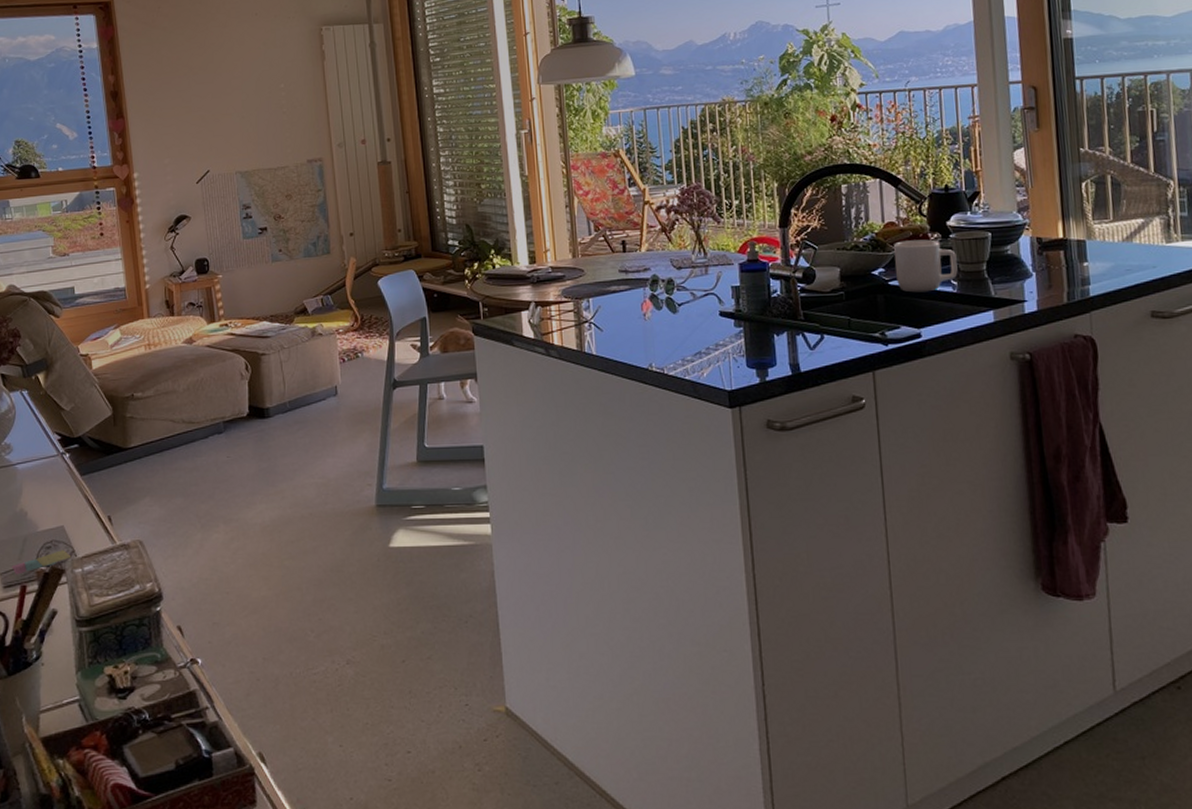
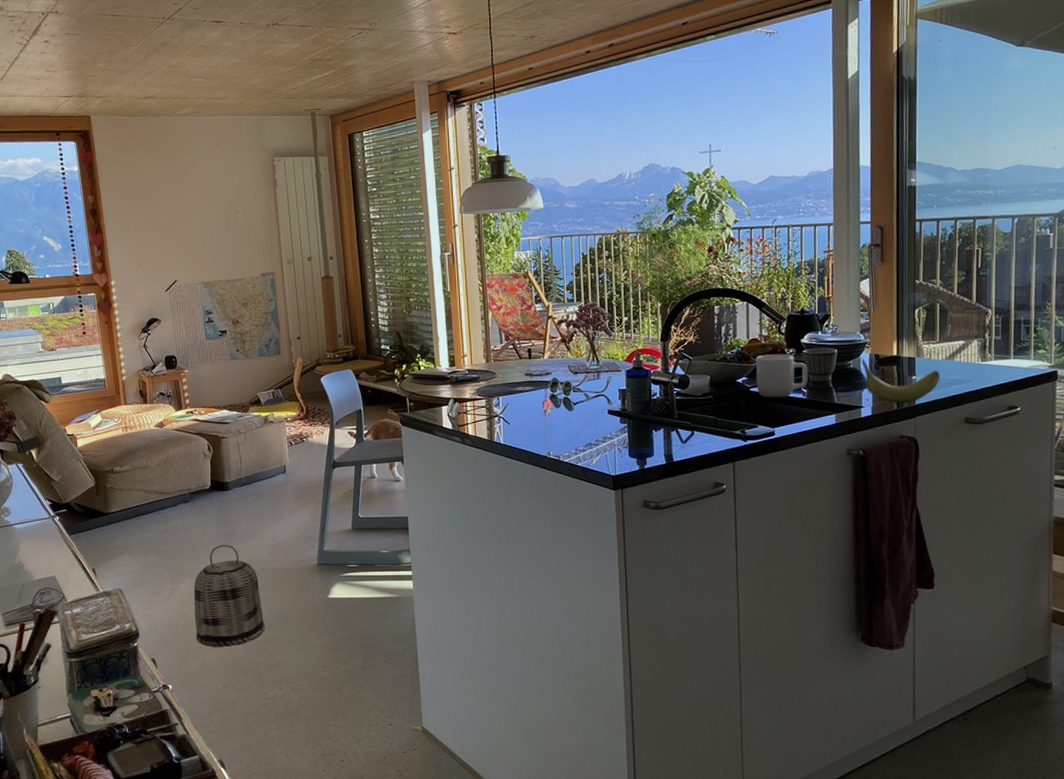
sticky notes: present [12,550,72,575] -> none [12,596,62,615]
basket: none [228,484,314,610] -> present [193,545,265,647]
fruit: none [1020,241,1118,297] -> present [861,357,940,404]

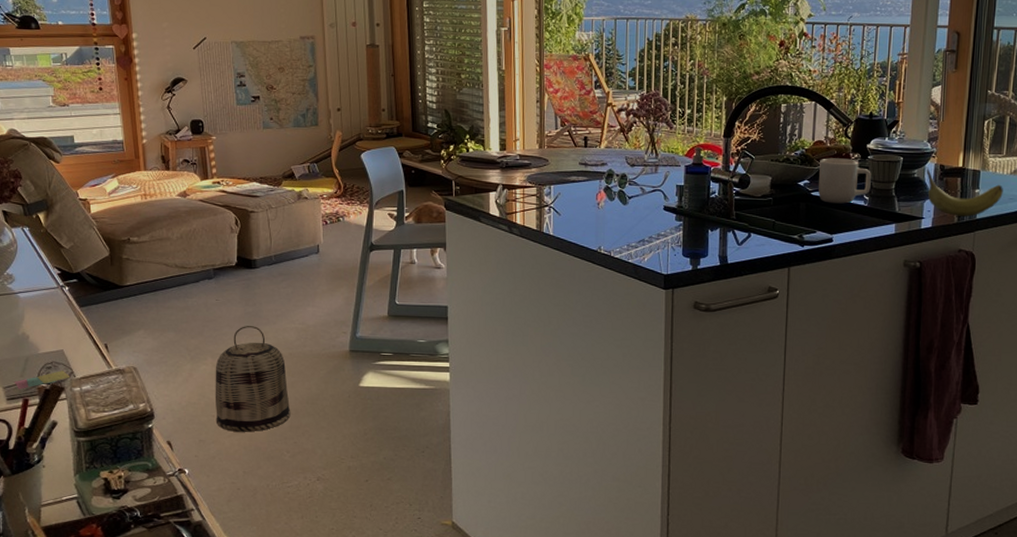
sticky notes: none [12,596,62,615] -> present [15,371,71,389]

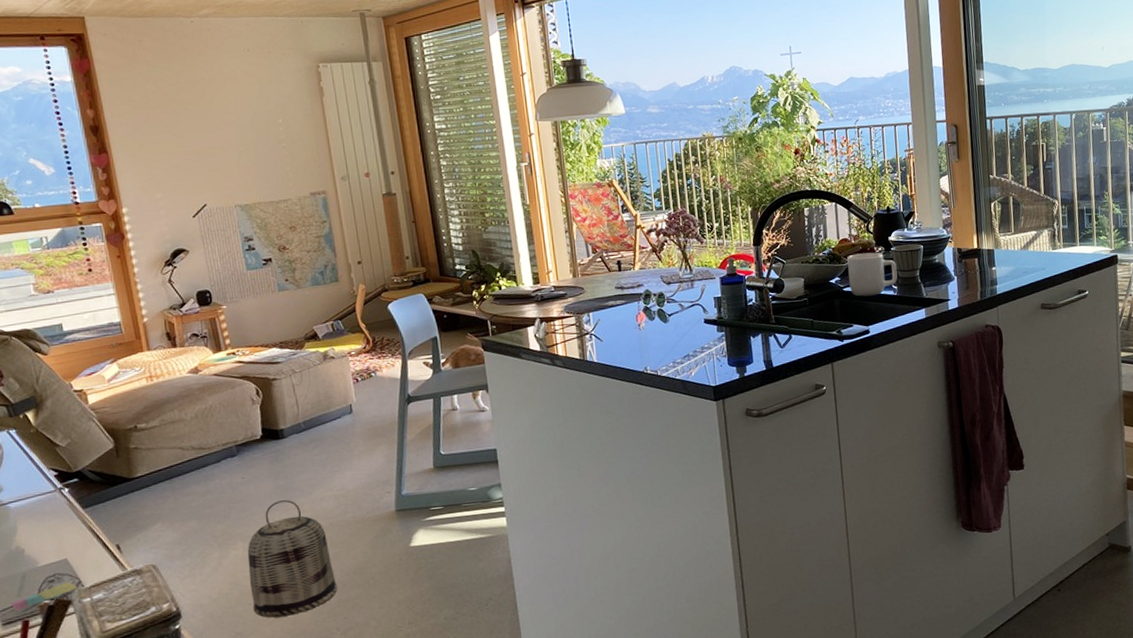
fruit: present [926,167,1003,218] -> none [945,252,1017,295]

